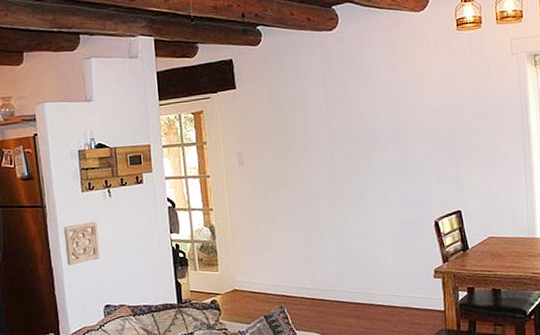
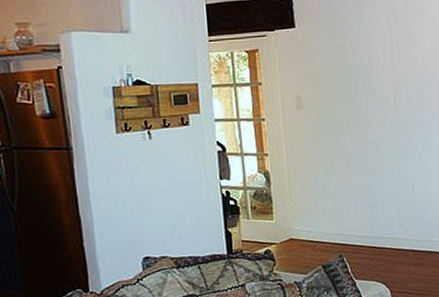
wall ornament: present [63,221,100,266] -> none [94,165,138,215]

